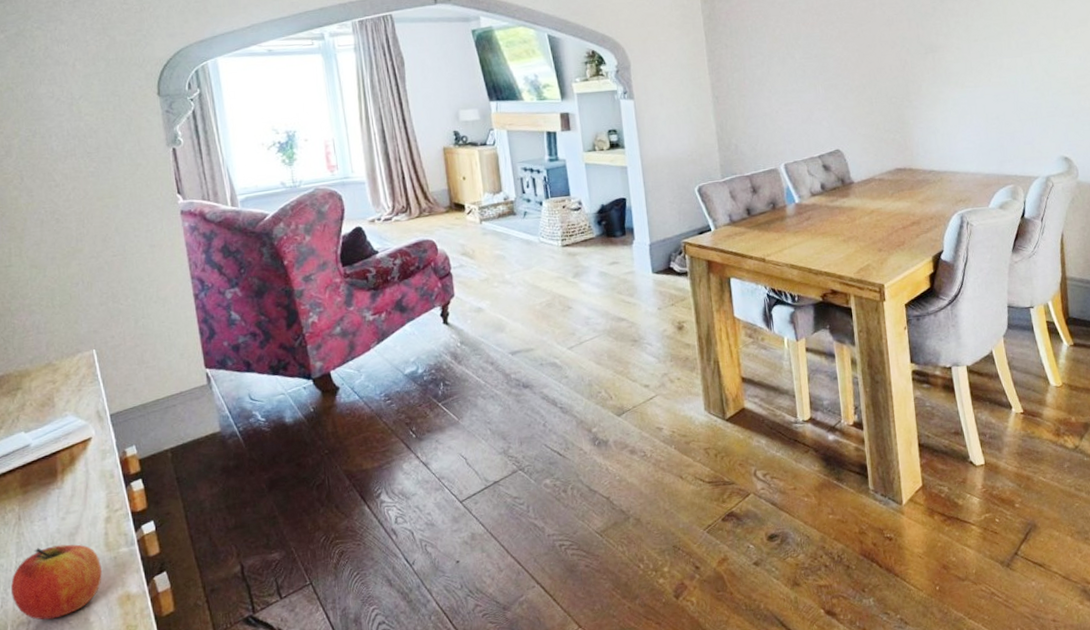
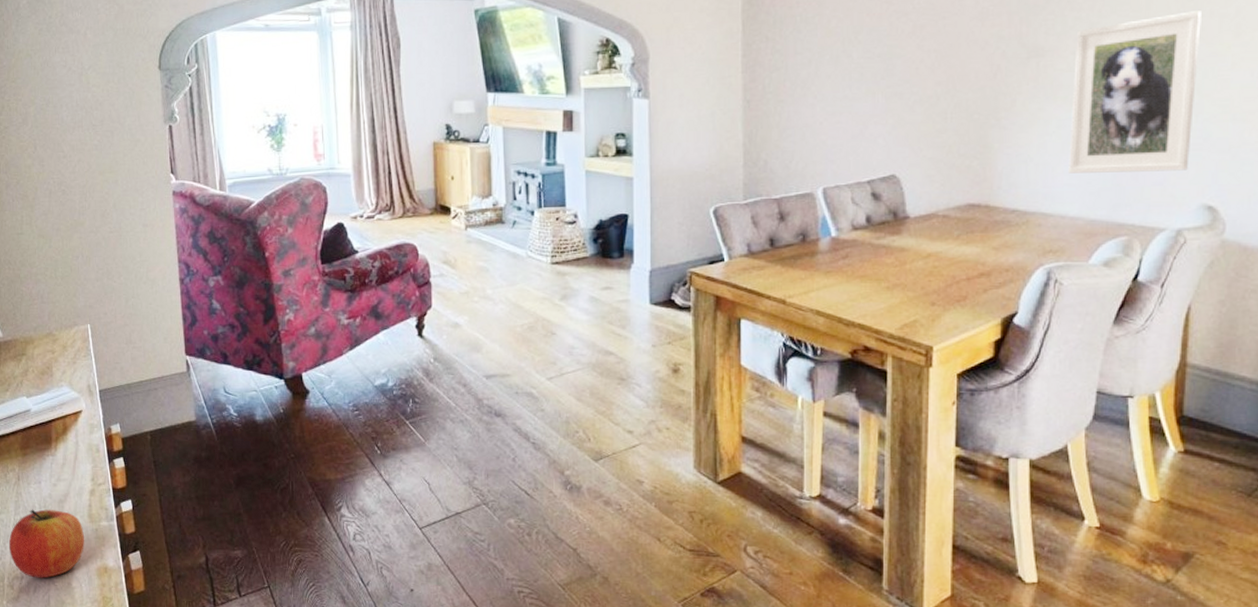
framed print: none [958,14,1047,140] -> present [1068,11,1201,173]

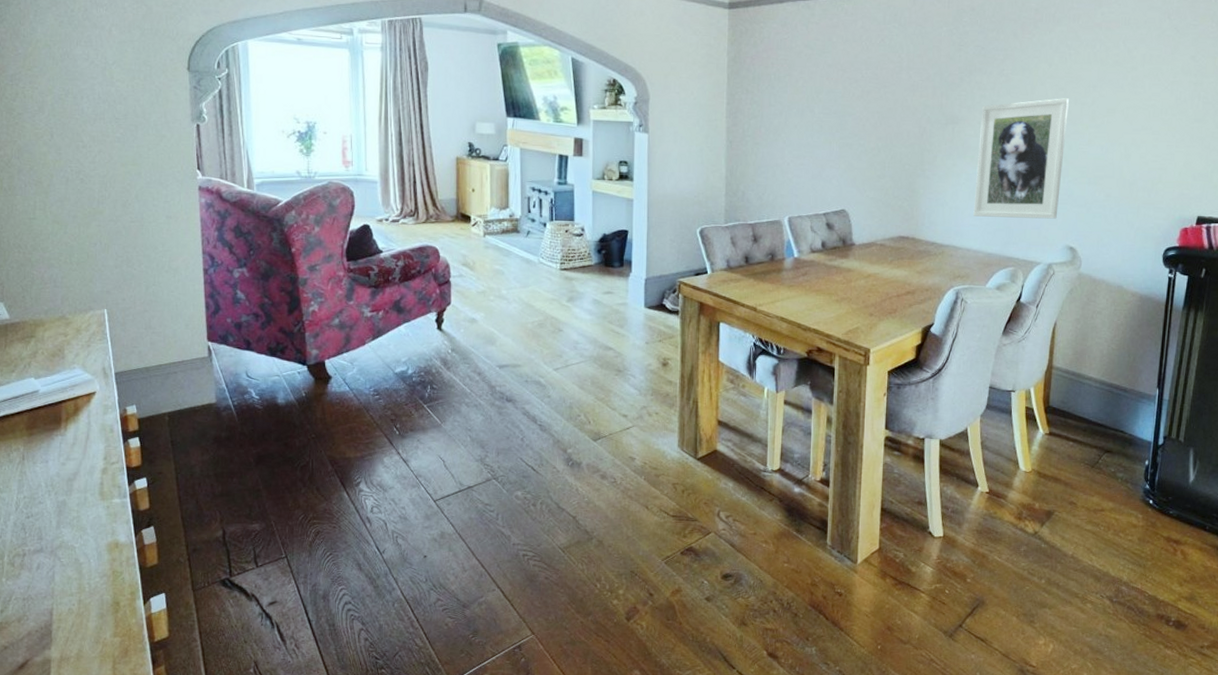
apple: present [8,509,84,578] -> none [10,488,94,555]

